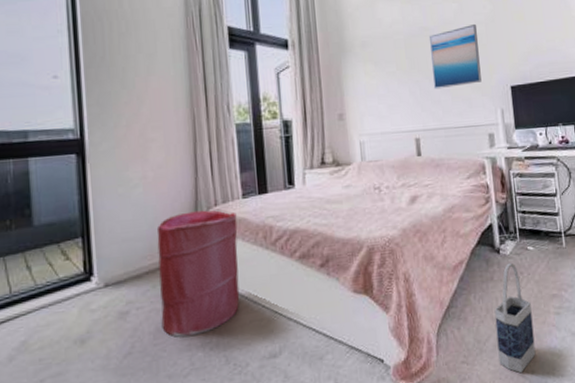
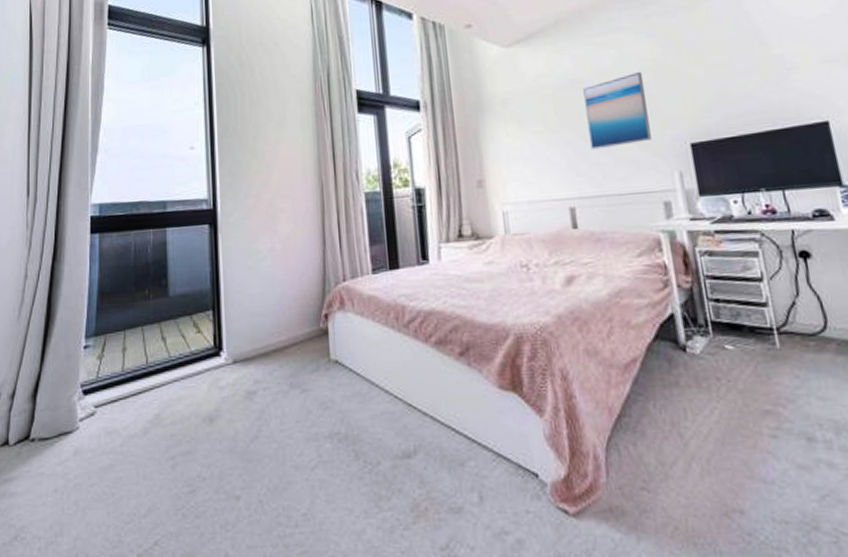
laundry hamper: present [156,210,240,337] -> none [284,285,370,424]
bag: present [494,263,536,374] -> none [682,364,745,512]

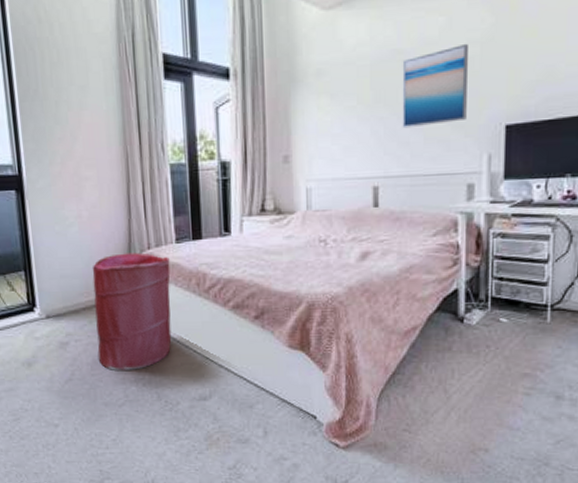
laundry hamper: none [284,285,370,424] -> present [92,252,172,370]

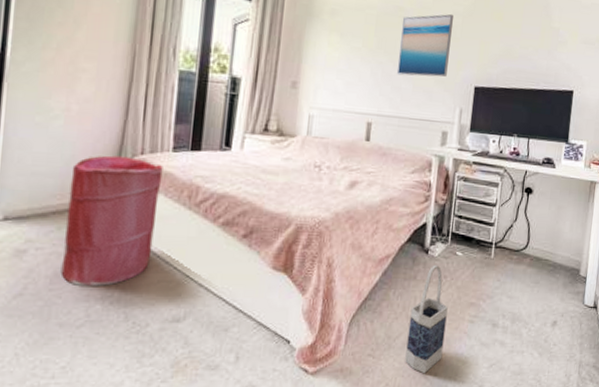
bag: none [447,334,495,450] -> present [405,265,448,374]

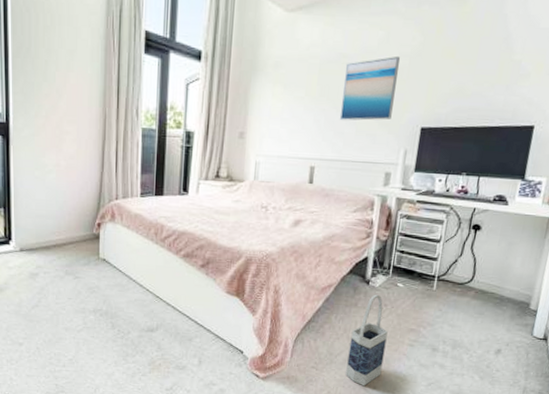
laundry hamper: present [60,155,163,286] -> none [63,201,134,302]

